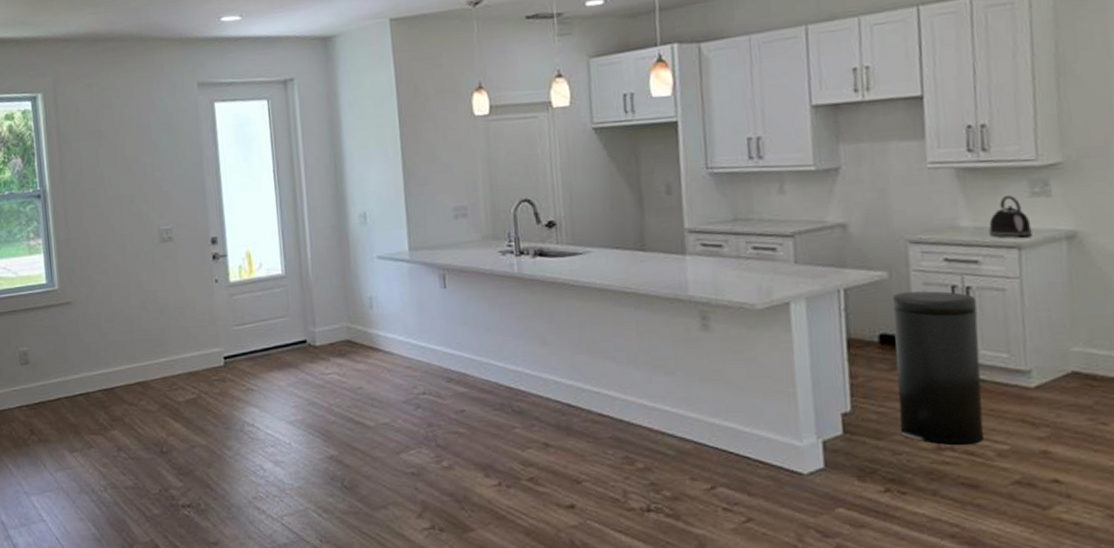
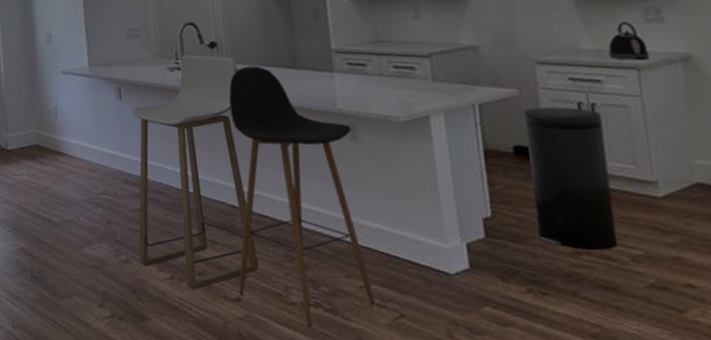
bar stool: none [458,235,596,496] -> present [132,54,259,289]
bar stool: none [567,248,721,535] -> present [229,66,376,328]

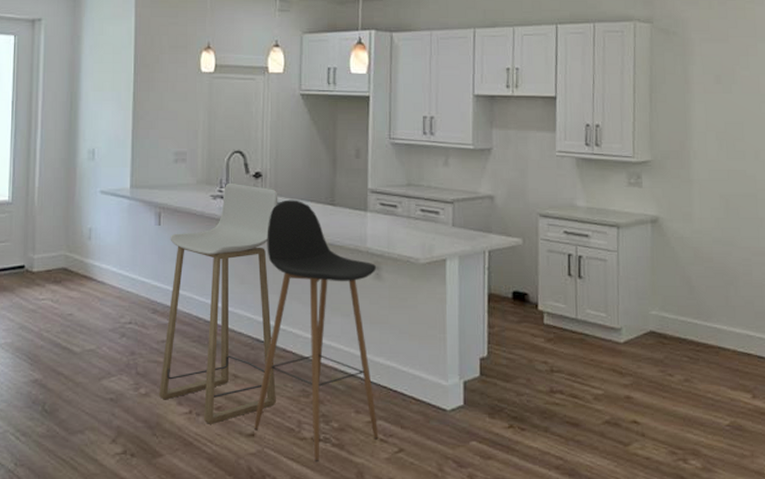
pedal bin: present [523,107,618,249] -> none [523,257,586,388]
kettle: present [608,21,649,60] -> none [596,184,628,218]

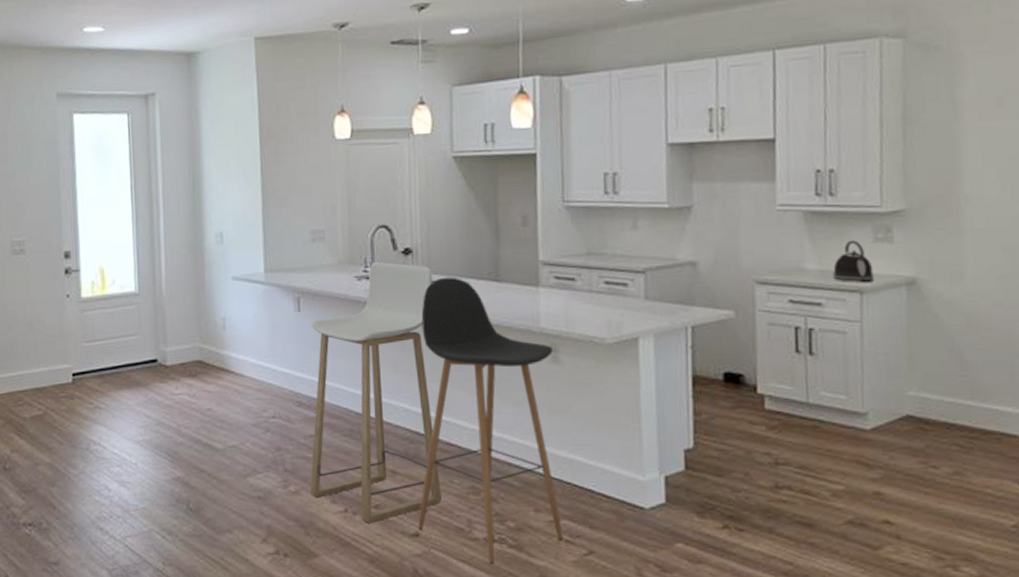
kettle: none [596,184,628,218] -> present [832,240,874,283]

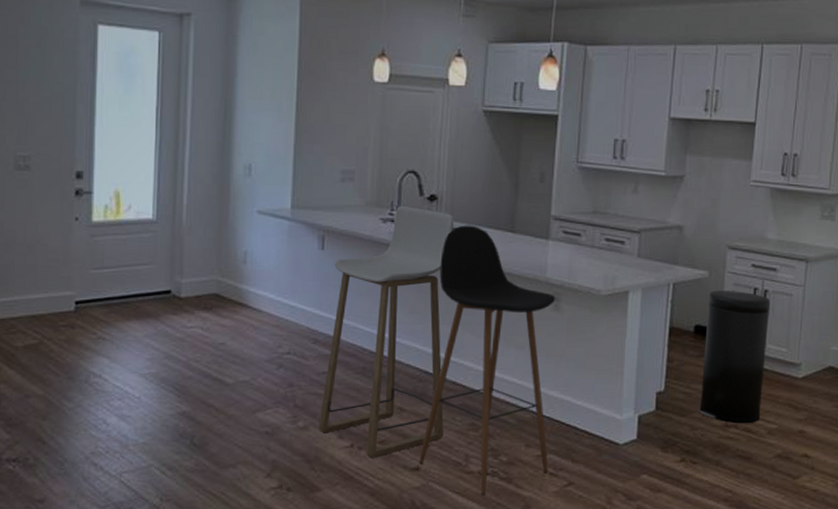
pedal bin: none [737,331,821,484] -> present [699,290,771,423]
kettle: present [832,240,874,283] -> none [786,216,818,253]

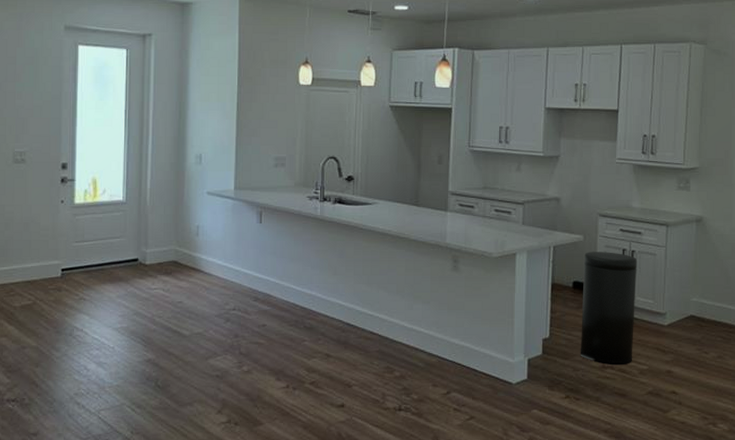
bar stool: present [319,205,454,458] -> none [260,185,368,397]
bar stool: present [419,225,556,496] -> none [344,200,455,429]

